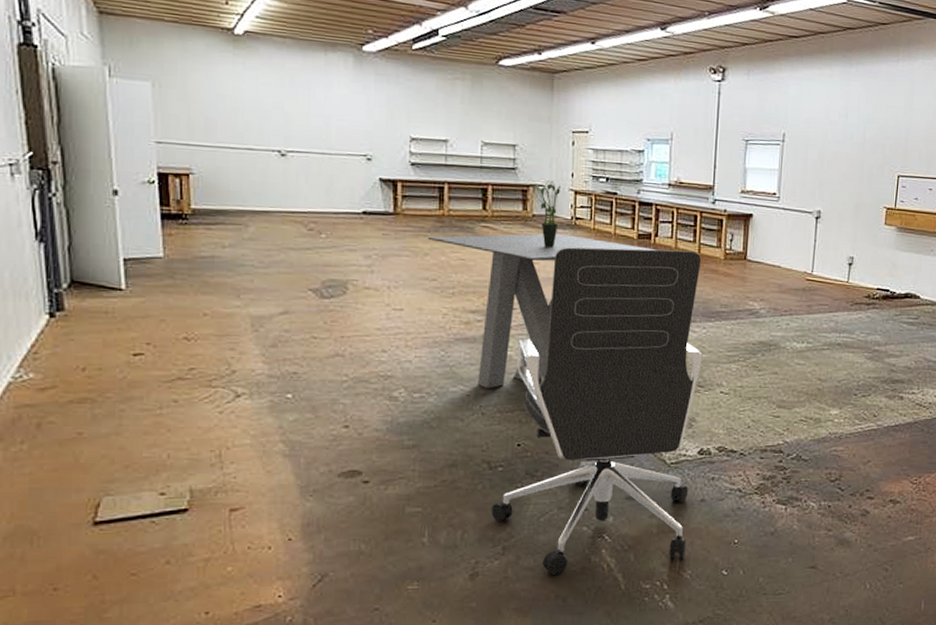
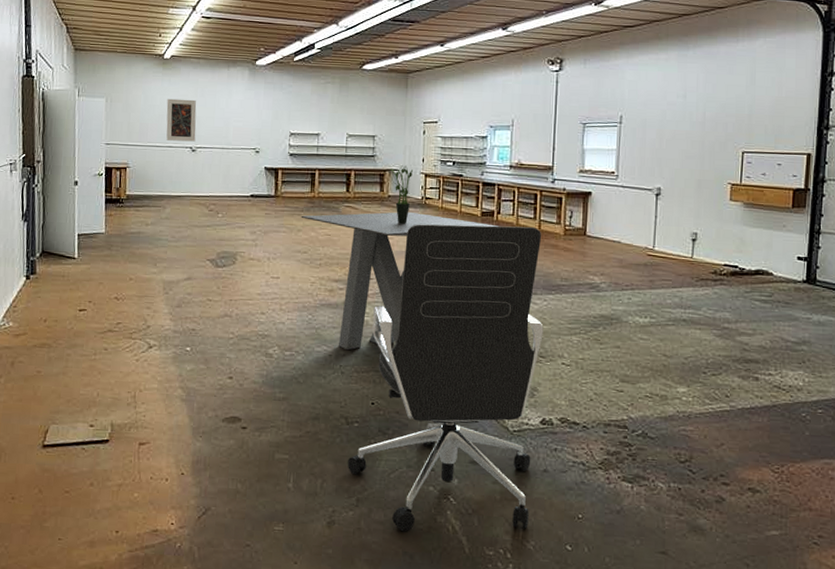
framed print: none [242,86,285,144] -> present [166,98,197,142]

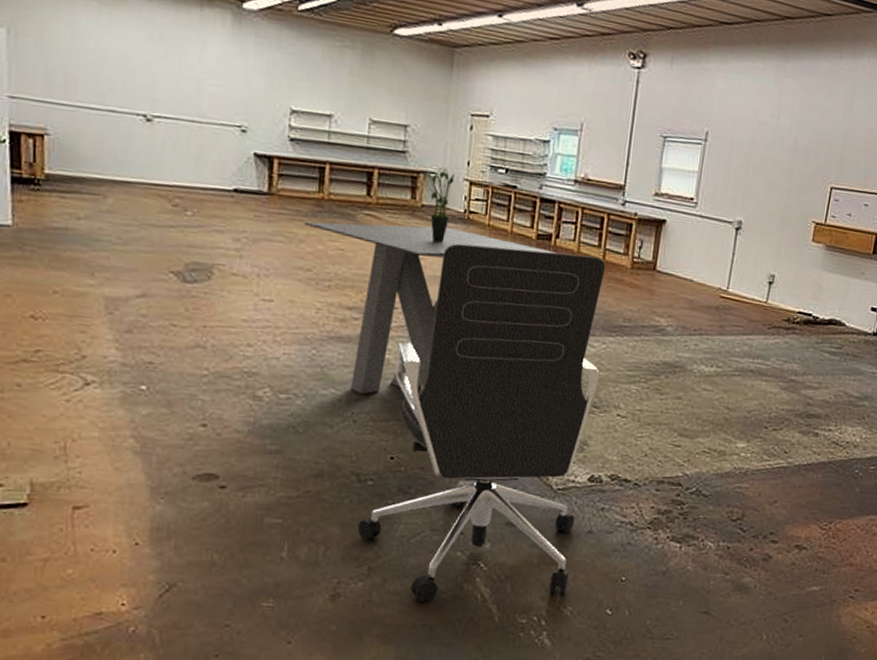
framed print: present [166,98,197,142] -> none [105,40,153,108]

